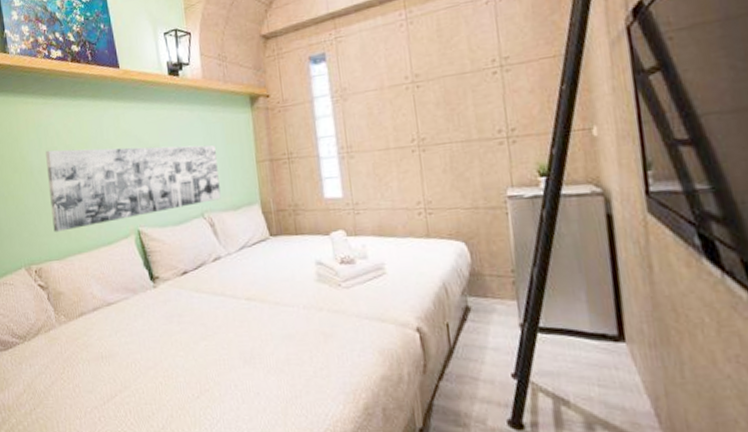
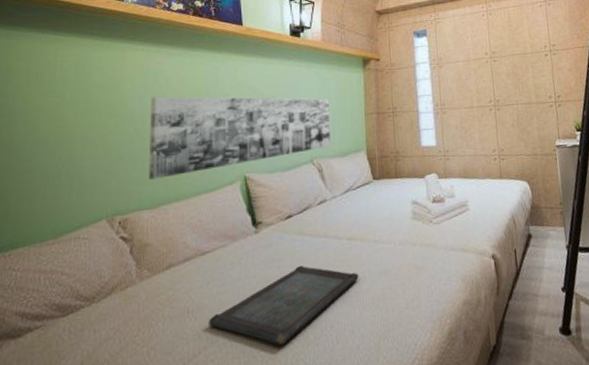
serving tray: none [120,323,261,397] -> present [209,266,359,345]

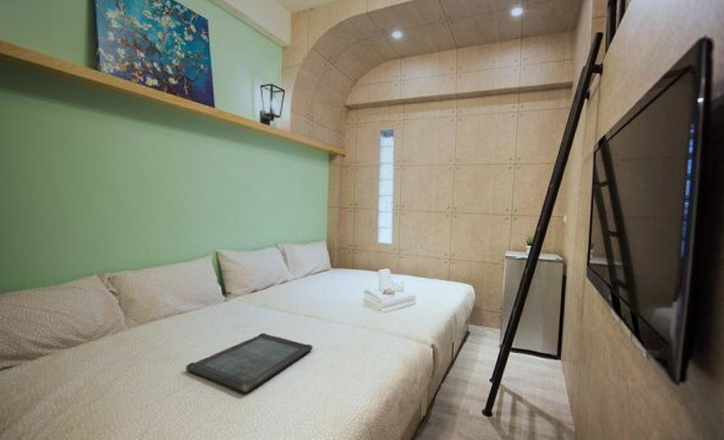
wall art: present [148,96,331,180] -> none [131,170,294,245]

